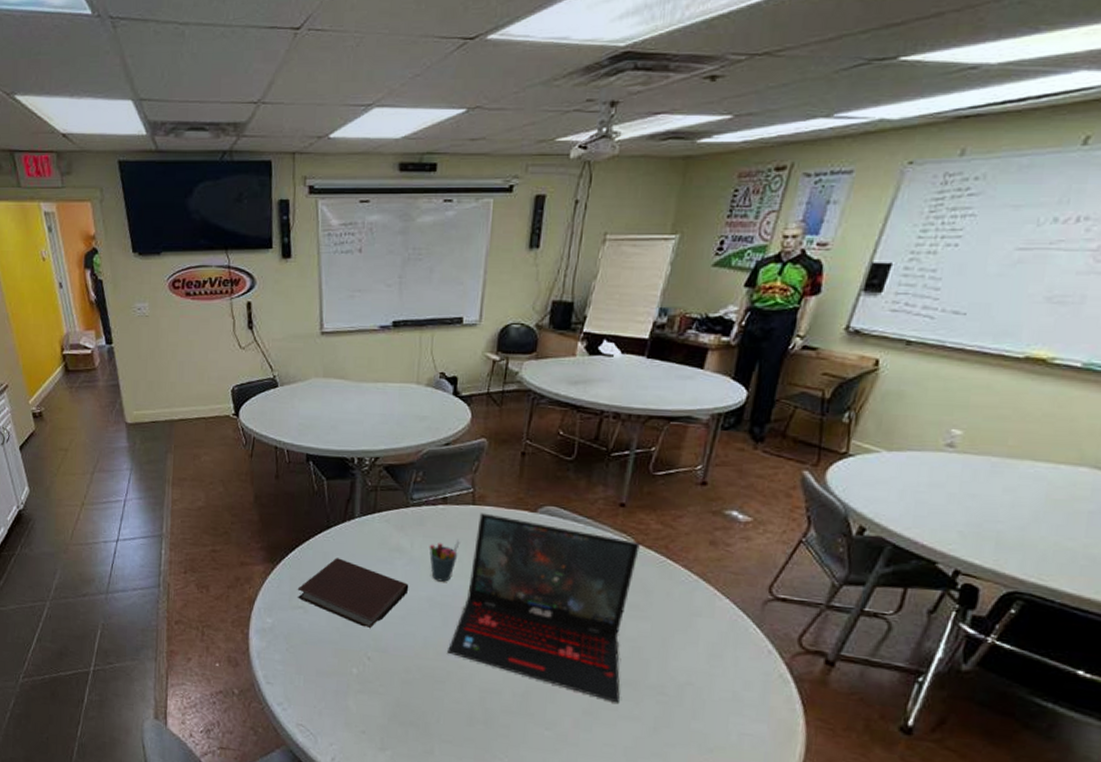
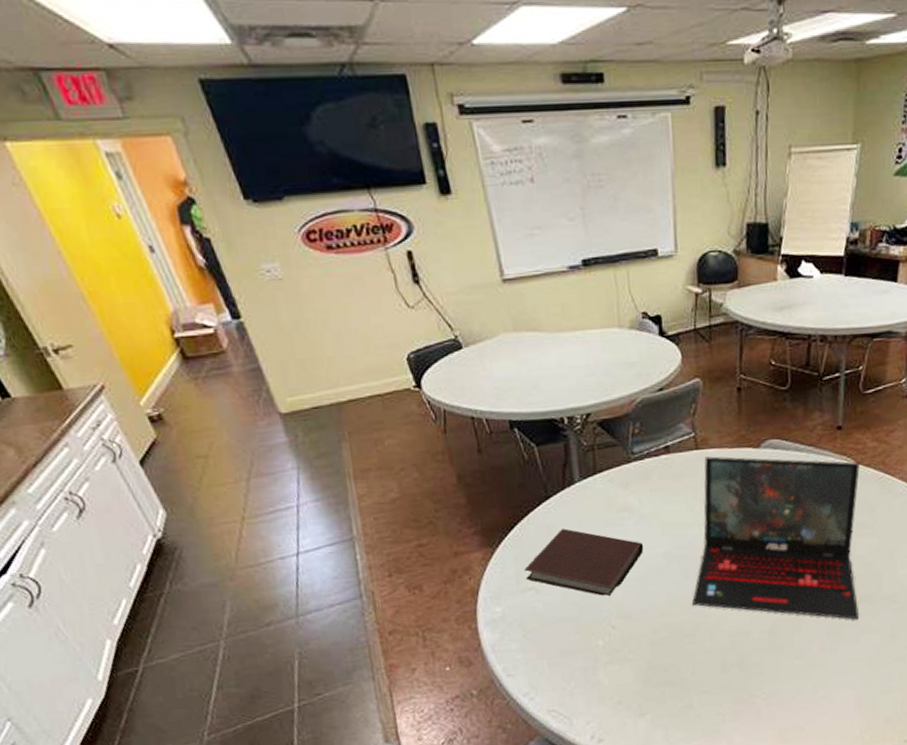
pen holder: present [429,539,460,582] -> none [658,487,689,535]

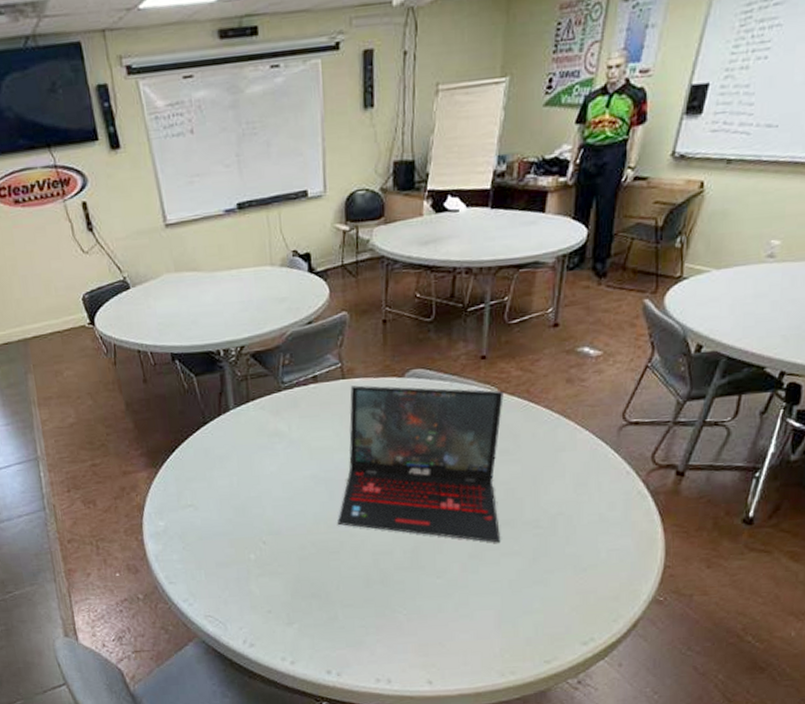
notebook: present [524,528,644,596] -> none [184,451,293,514]

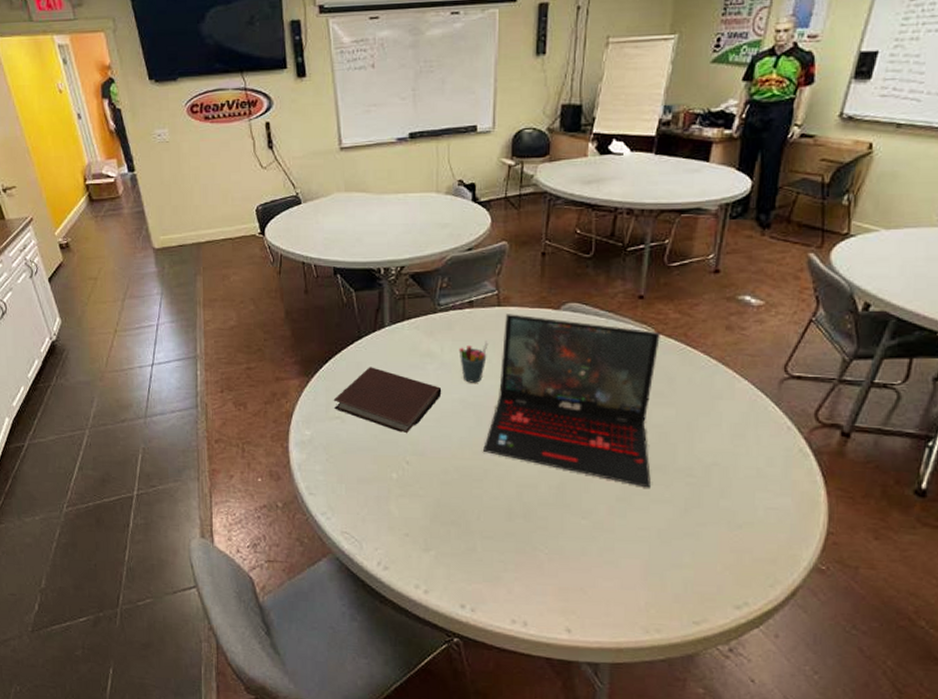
notebook: none [184,451,293,514] -> present [333,367,442,433]
pen holder: none [306,415,336,459] -> present [458,340,488,383]

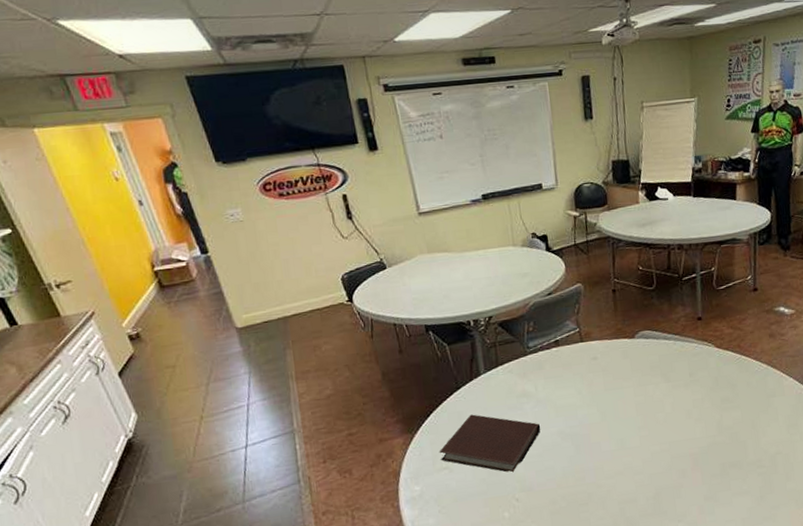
pen holder: present [458,340,488,383] -> none [551,374,577,416]
laptop: present [483,314,660,488] -> none [585,346,730,484]

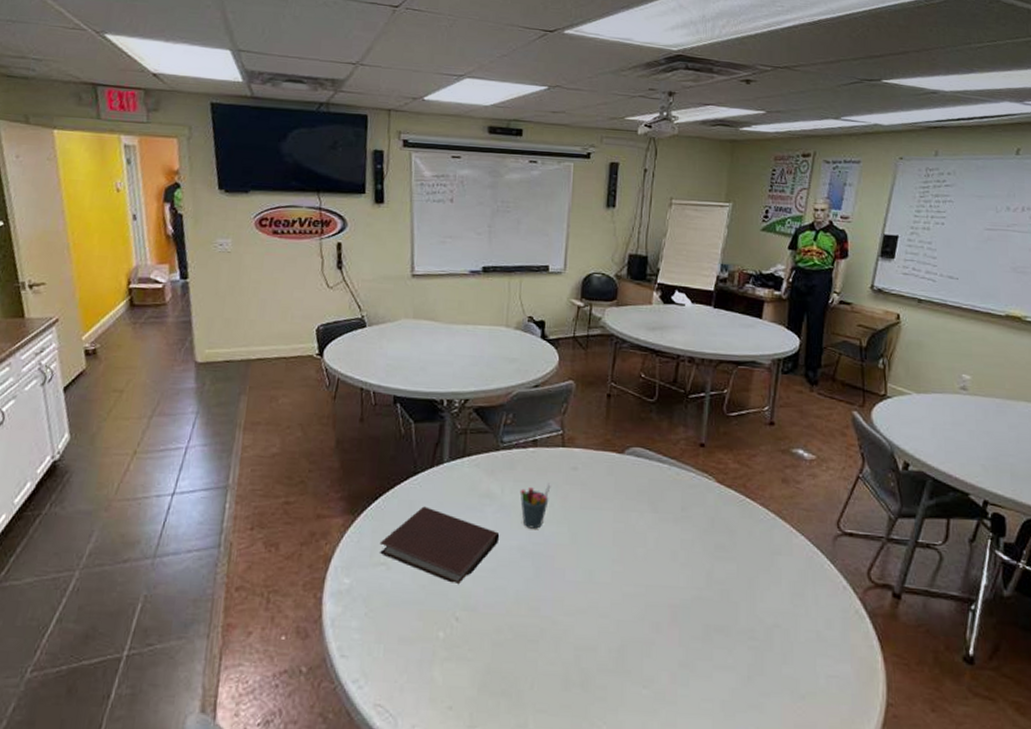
pen holder: none [551,374,577,416] -> present [519,483,551,529]

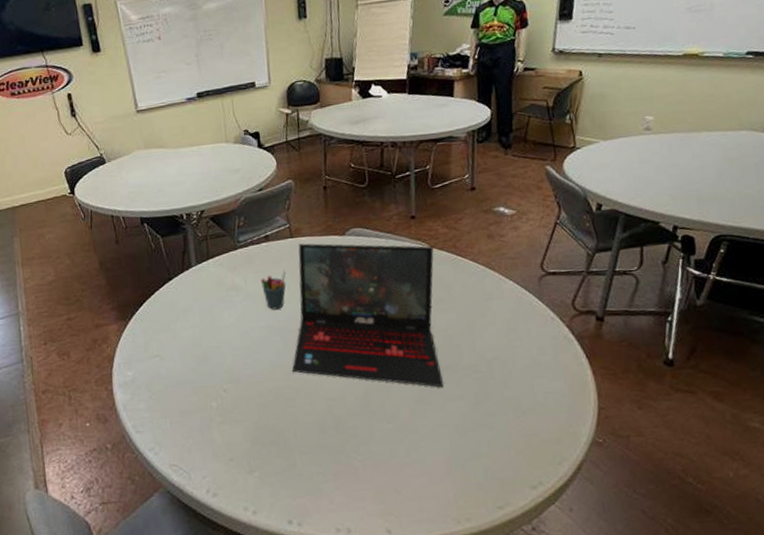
notebook: present [379,506,500,583] -> none [151,305,250,363]
laptop: none [541,455,721,652] -> present [292,243,443,387]

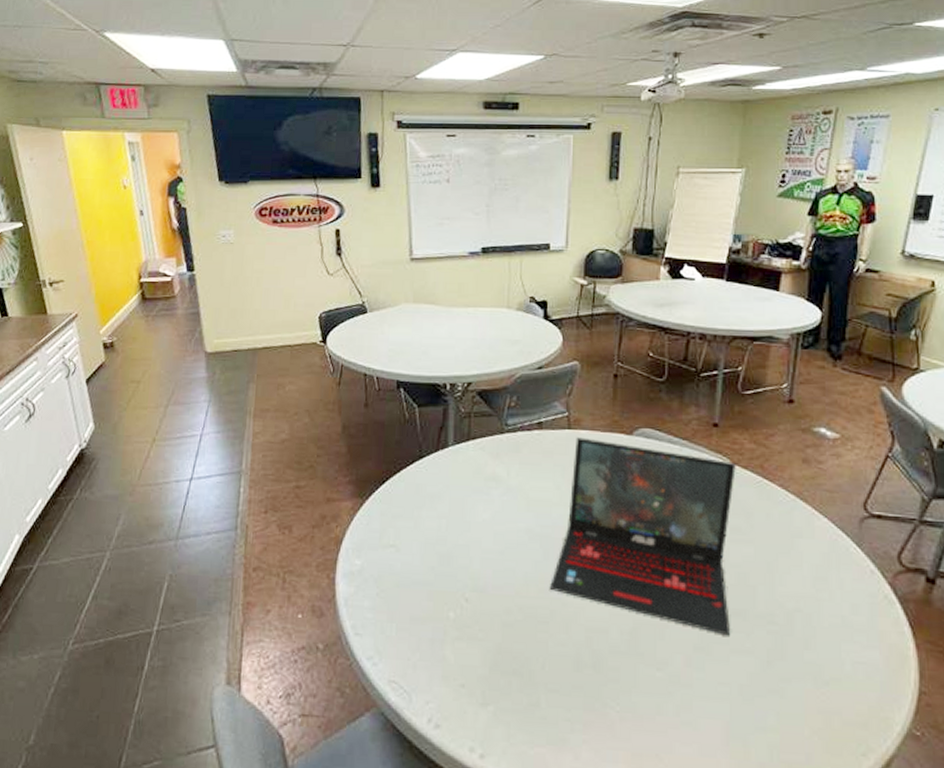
pen holder: present [260,270,286,310] -> none [526,465,558,512]

